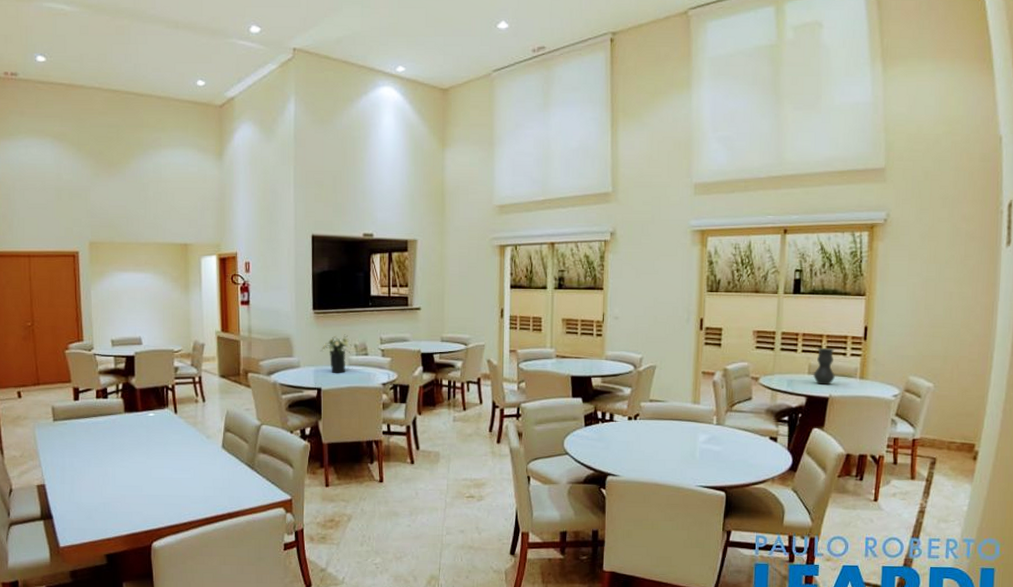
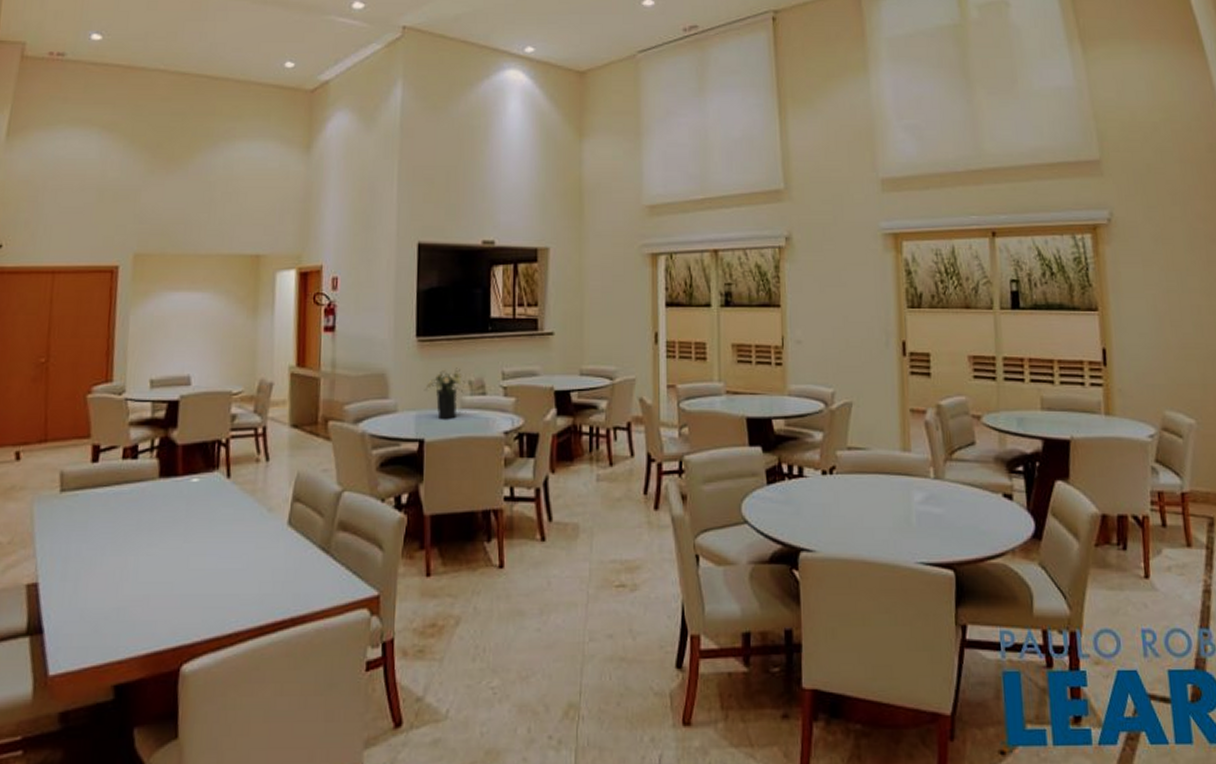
vase: present [813,347,835,385] -> none [1047,375,1075,423]

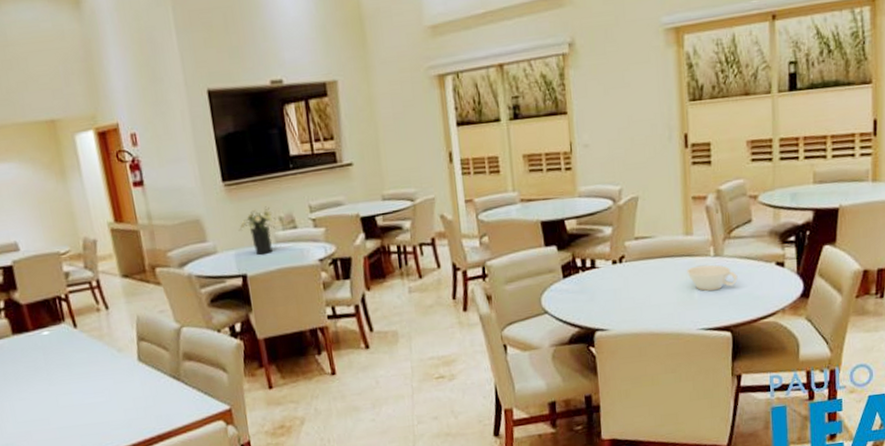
cup: none [904,487,961,519] -> present [687,264,738,291]

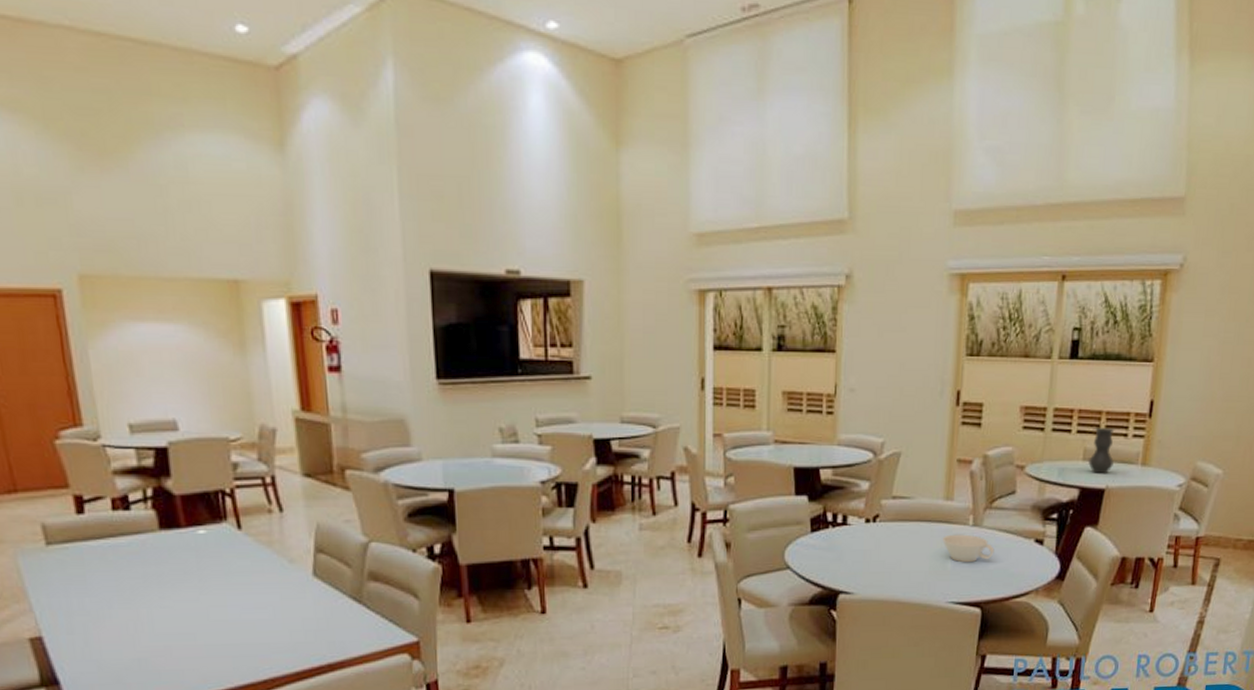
flower arrangement: present [238,206,276,256] -> none [449,413,496,470]
vase: none [819,150,844,194] -> present [1088,427,1115,473]

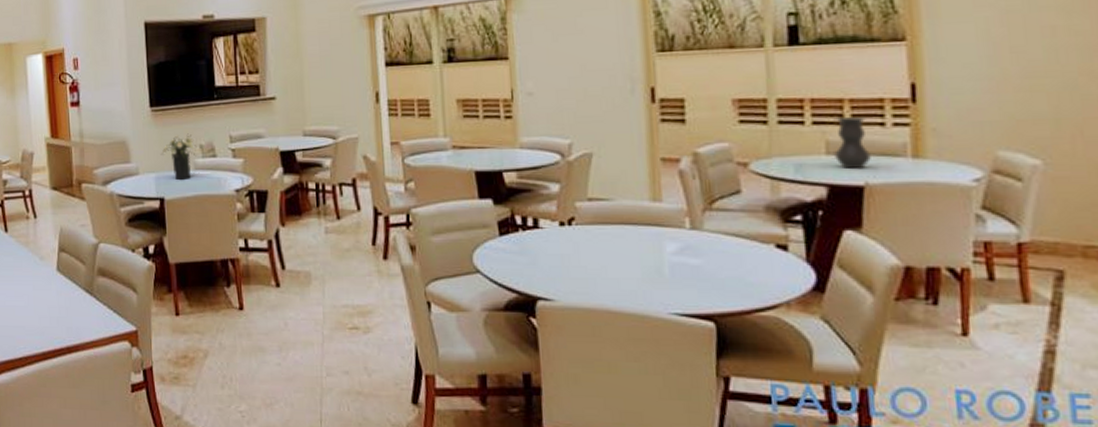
flower arrangement: none [449,413,496,470] -> present [160,133,197,181]
cup: present [942,534,995,563] -> none [654,238,723,270]

